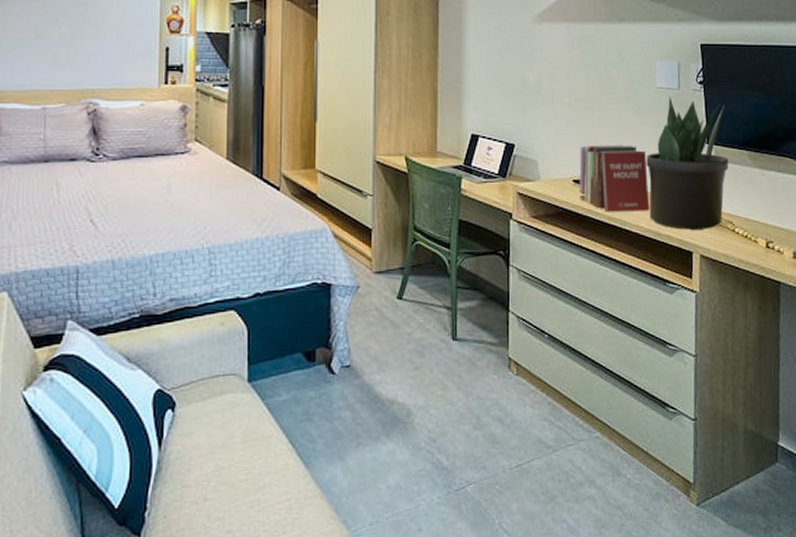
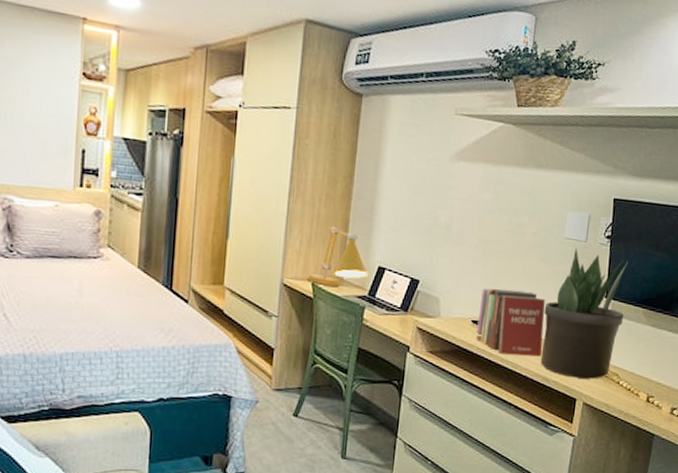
table lamp: none [399,99,461,160] -> present [307,226,368,287]

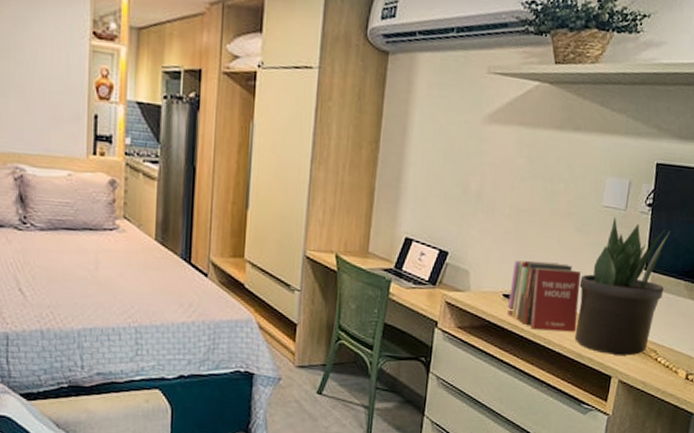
table lamp: present [307,226,368,287] -> none [330,195,394,260]

